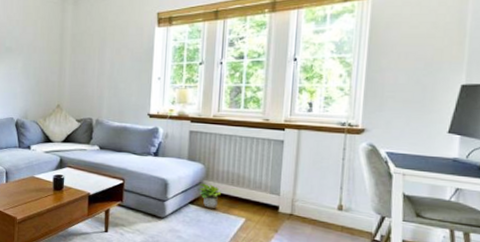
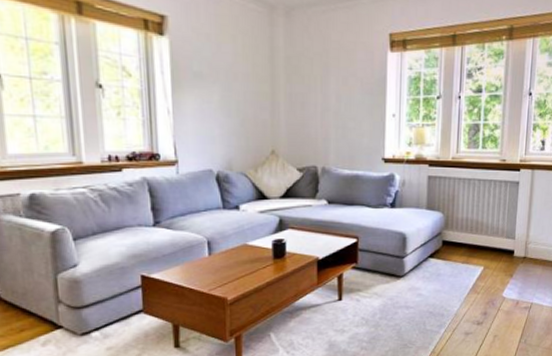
potted plant: present [198,183,222,209] -> none [437,234,461,261]

